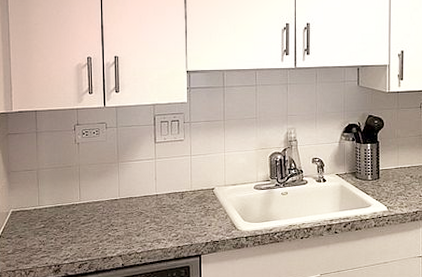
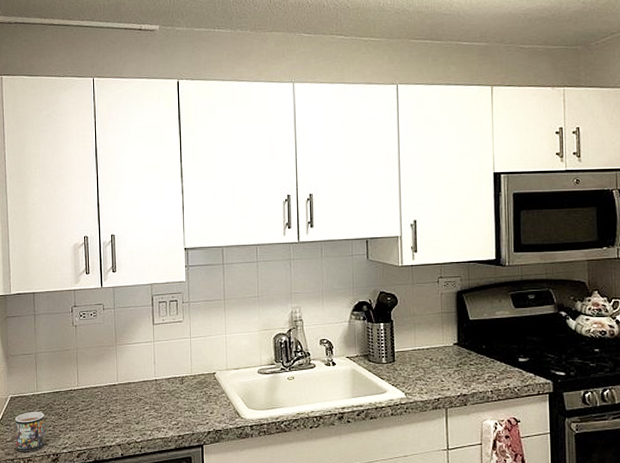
mug: none [17,225,47,263] -> present [15,412,46,451]

